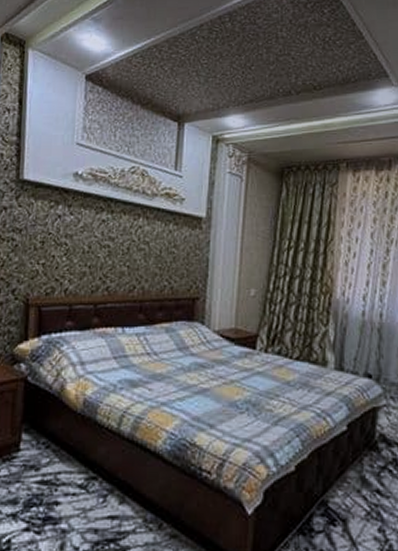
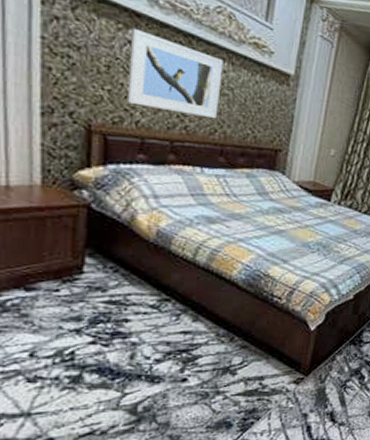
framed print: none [57,203,139,276] -> present [126,27,224,119]

